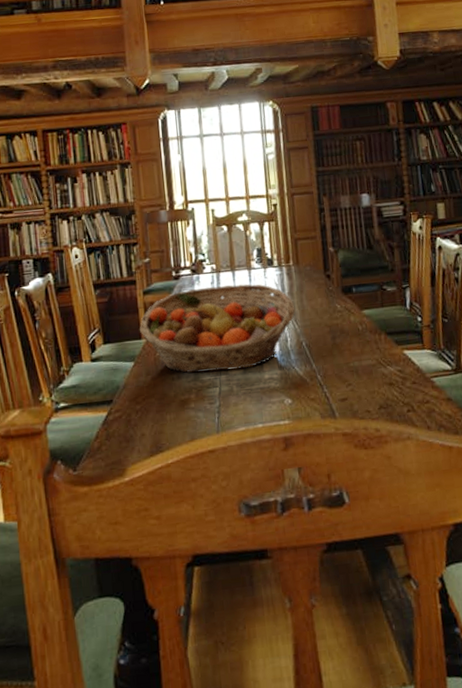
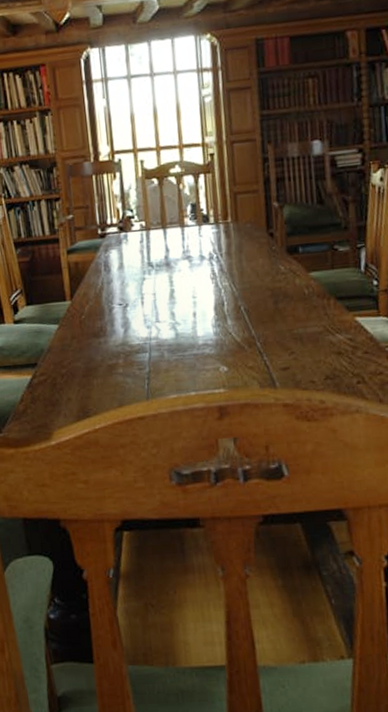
fruit basket: present [140,284,296,374] -> none [64,242,234,338]

